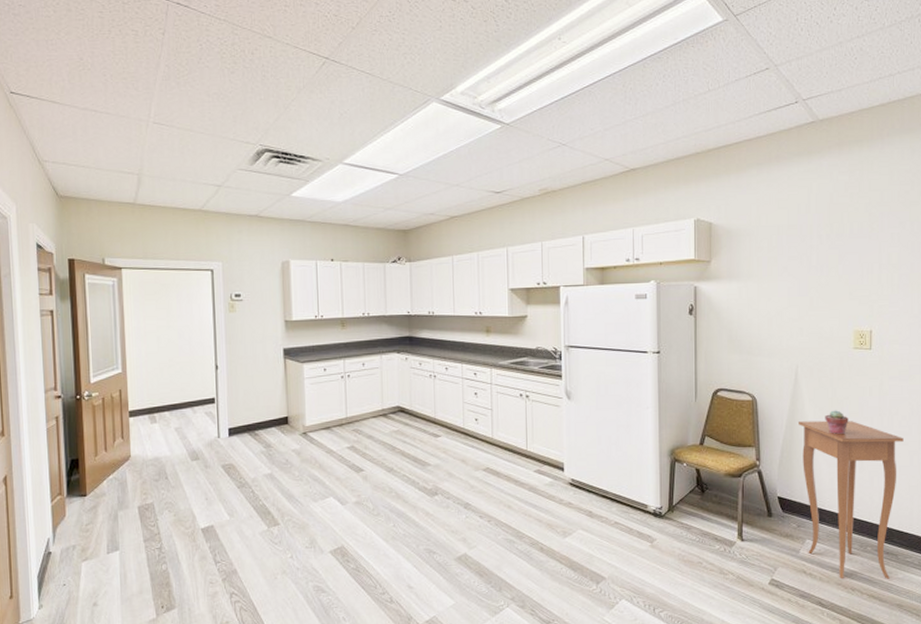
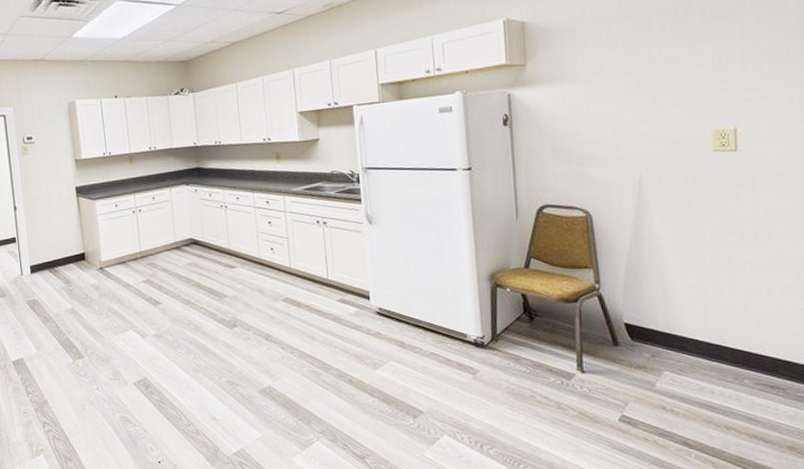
side table: present [799,420,904,579] -> none [646,235,787,417]
potted succulent: present [825,410,849,435] -> none [680,223,712,252]

